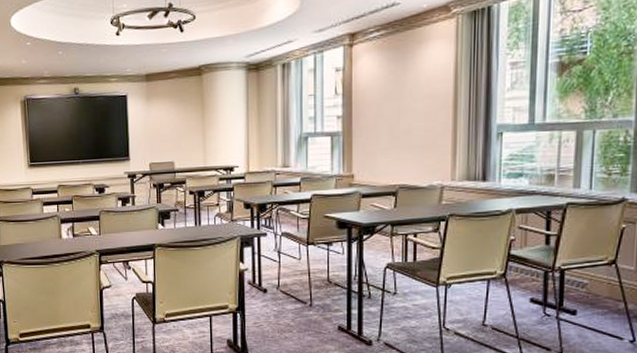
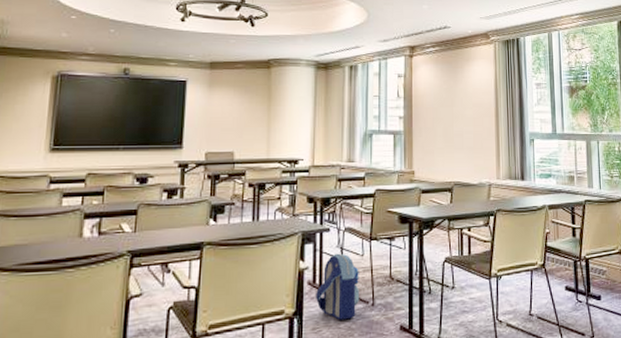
backpack: none [255,256,298,317] -> present [315,253,360,320]

